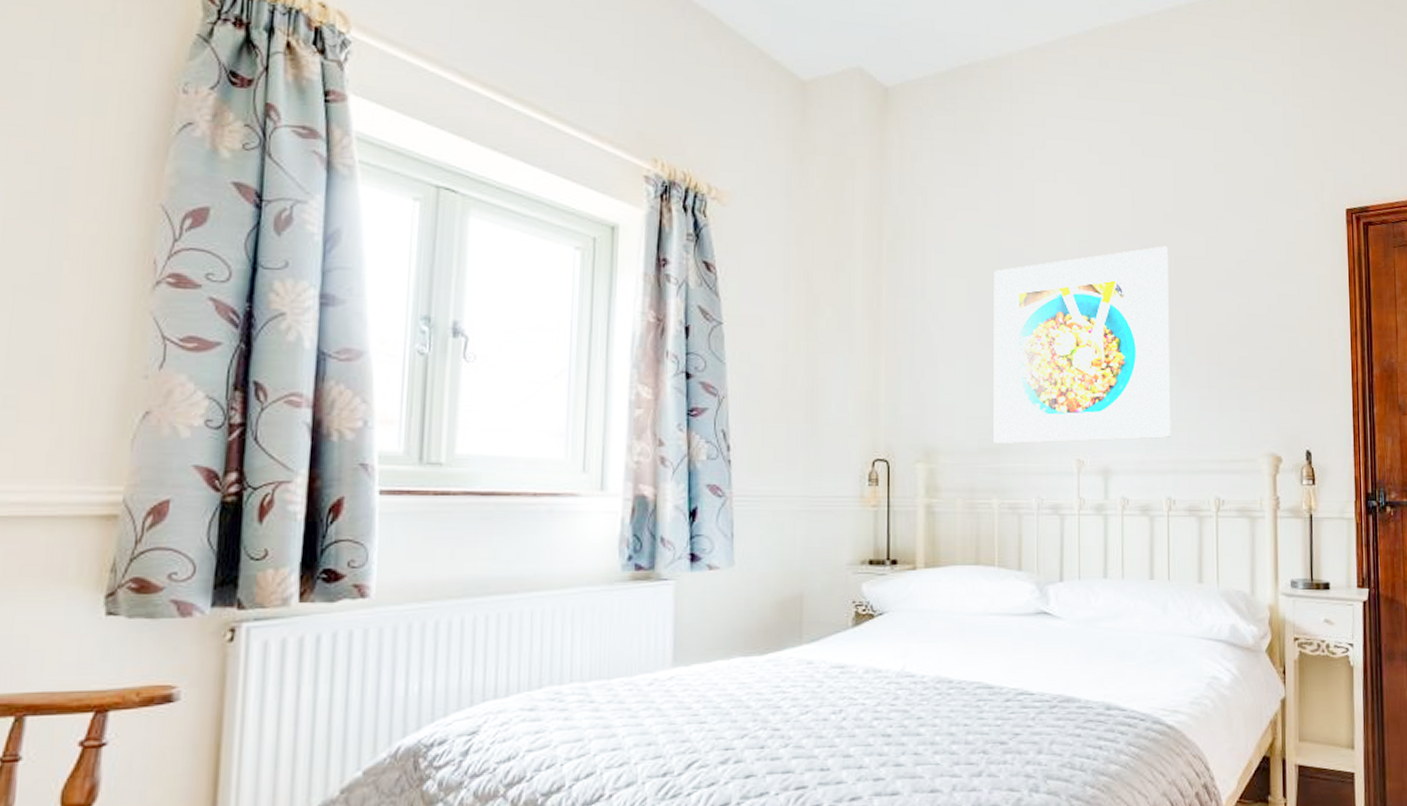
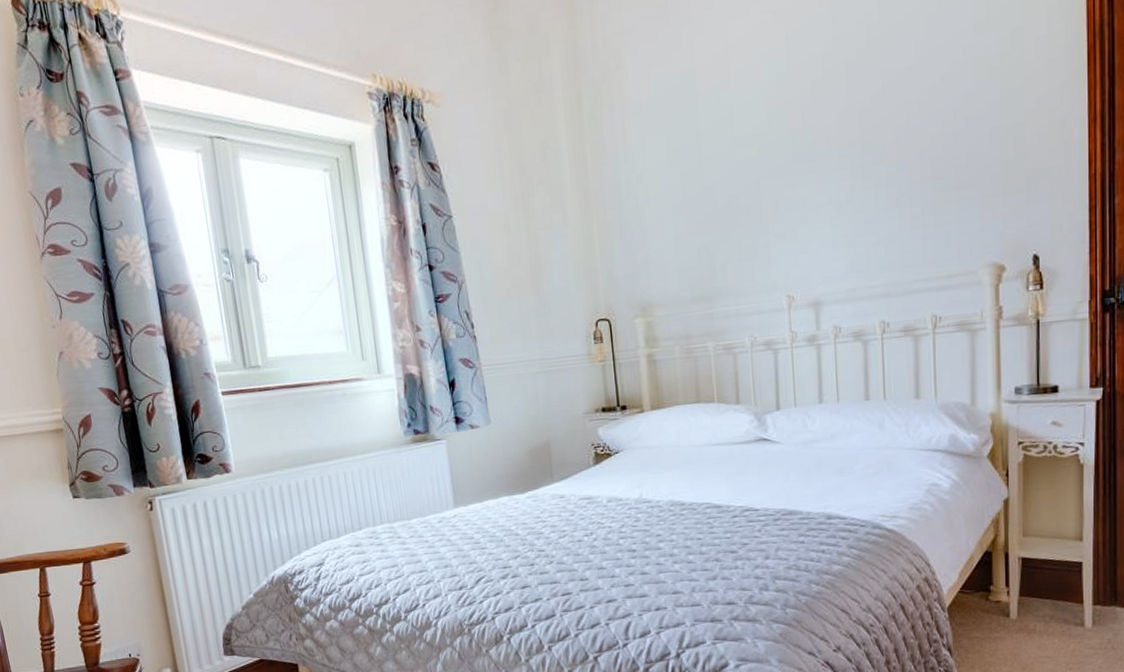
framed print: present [994,246,1170,444] -> none [692,61,882,291]

